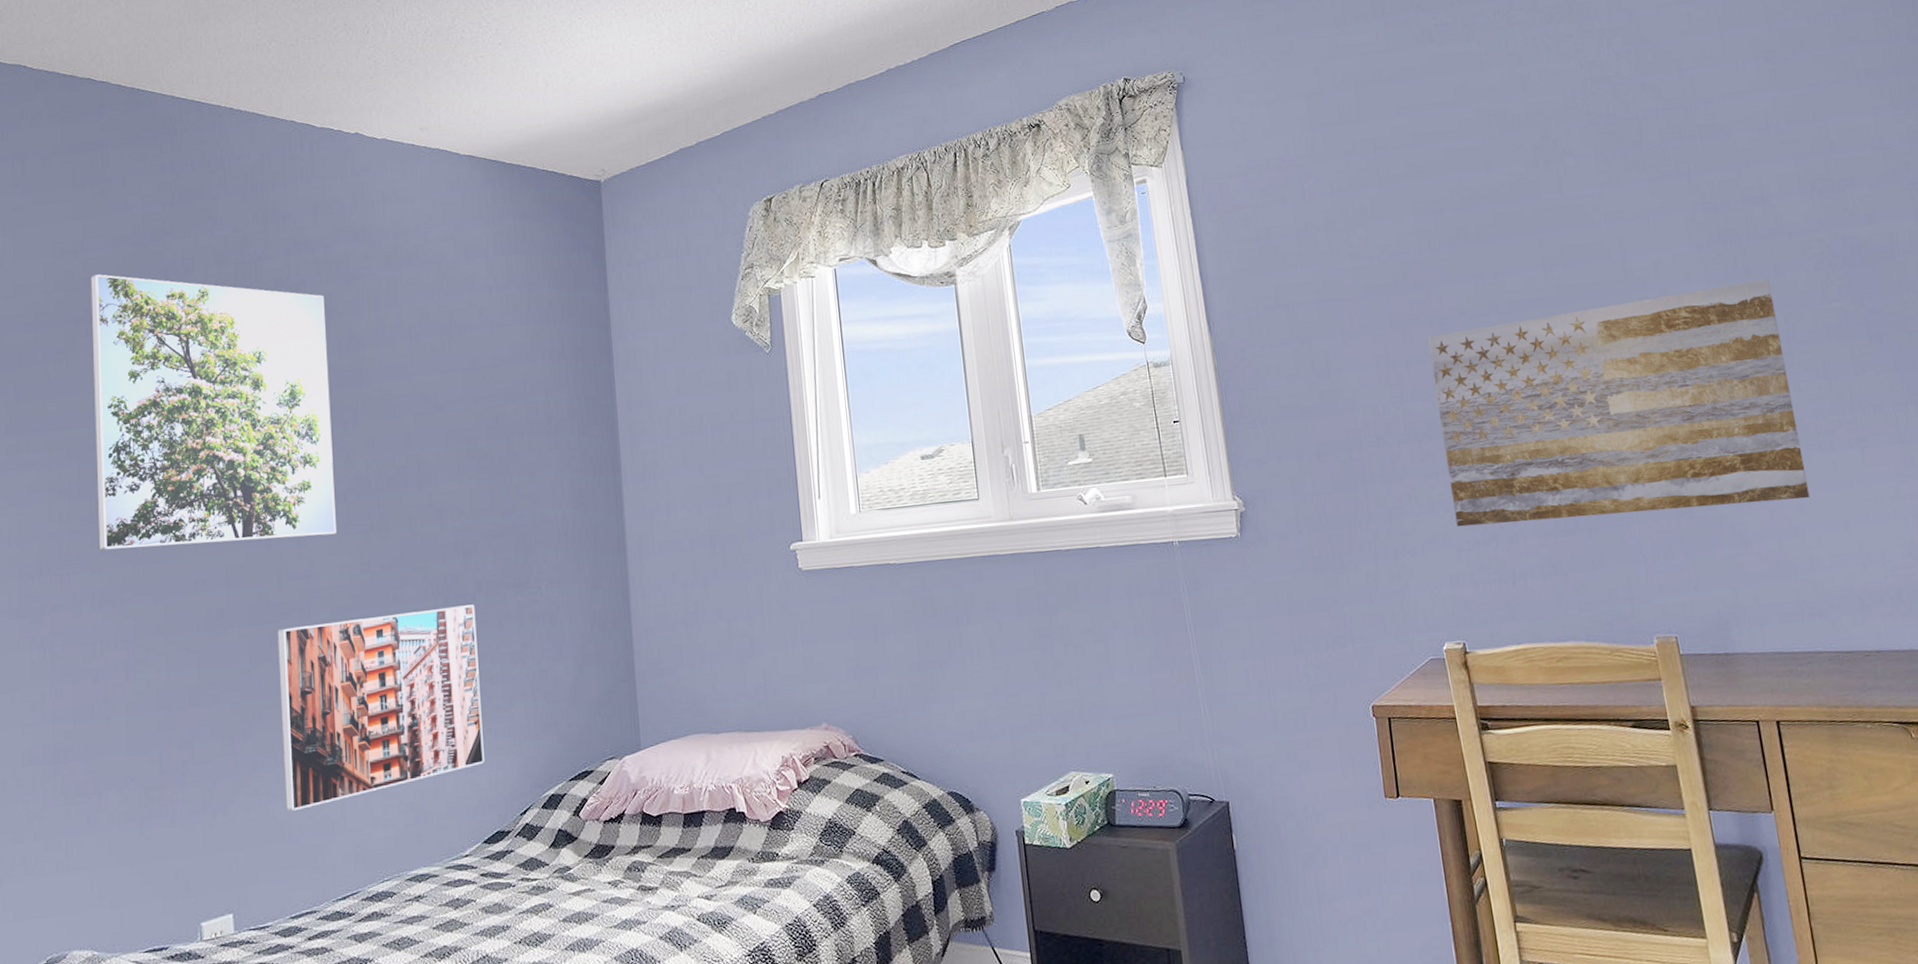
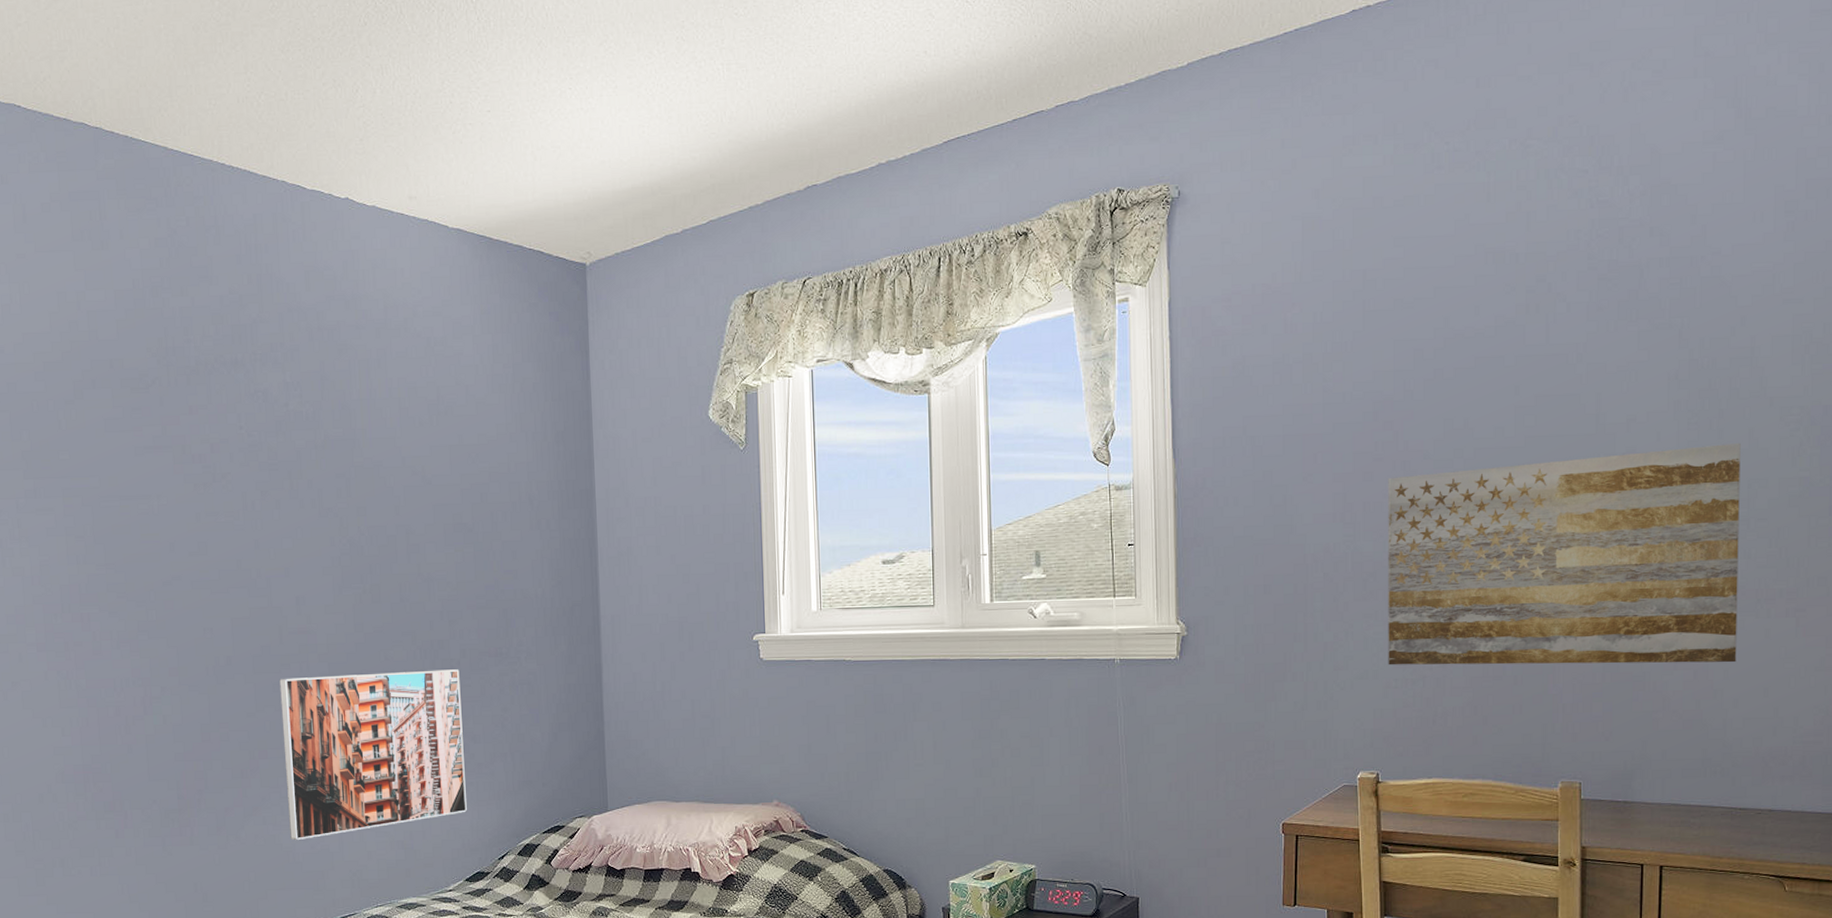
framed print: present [90,274,336,551] -> none [94,327,332,596]

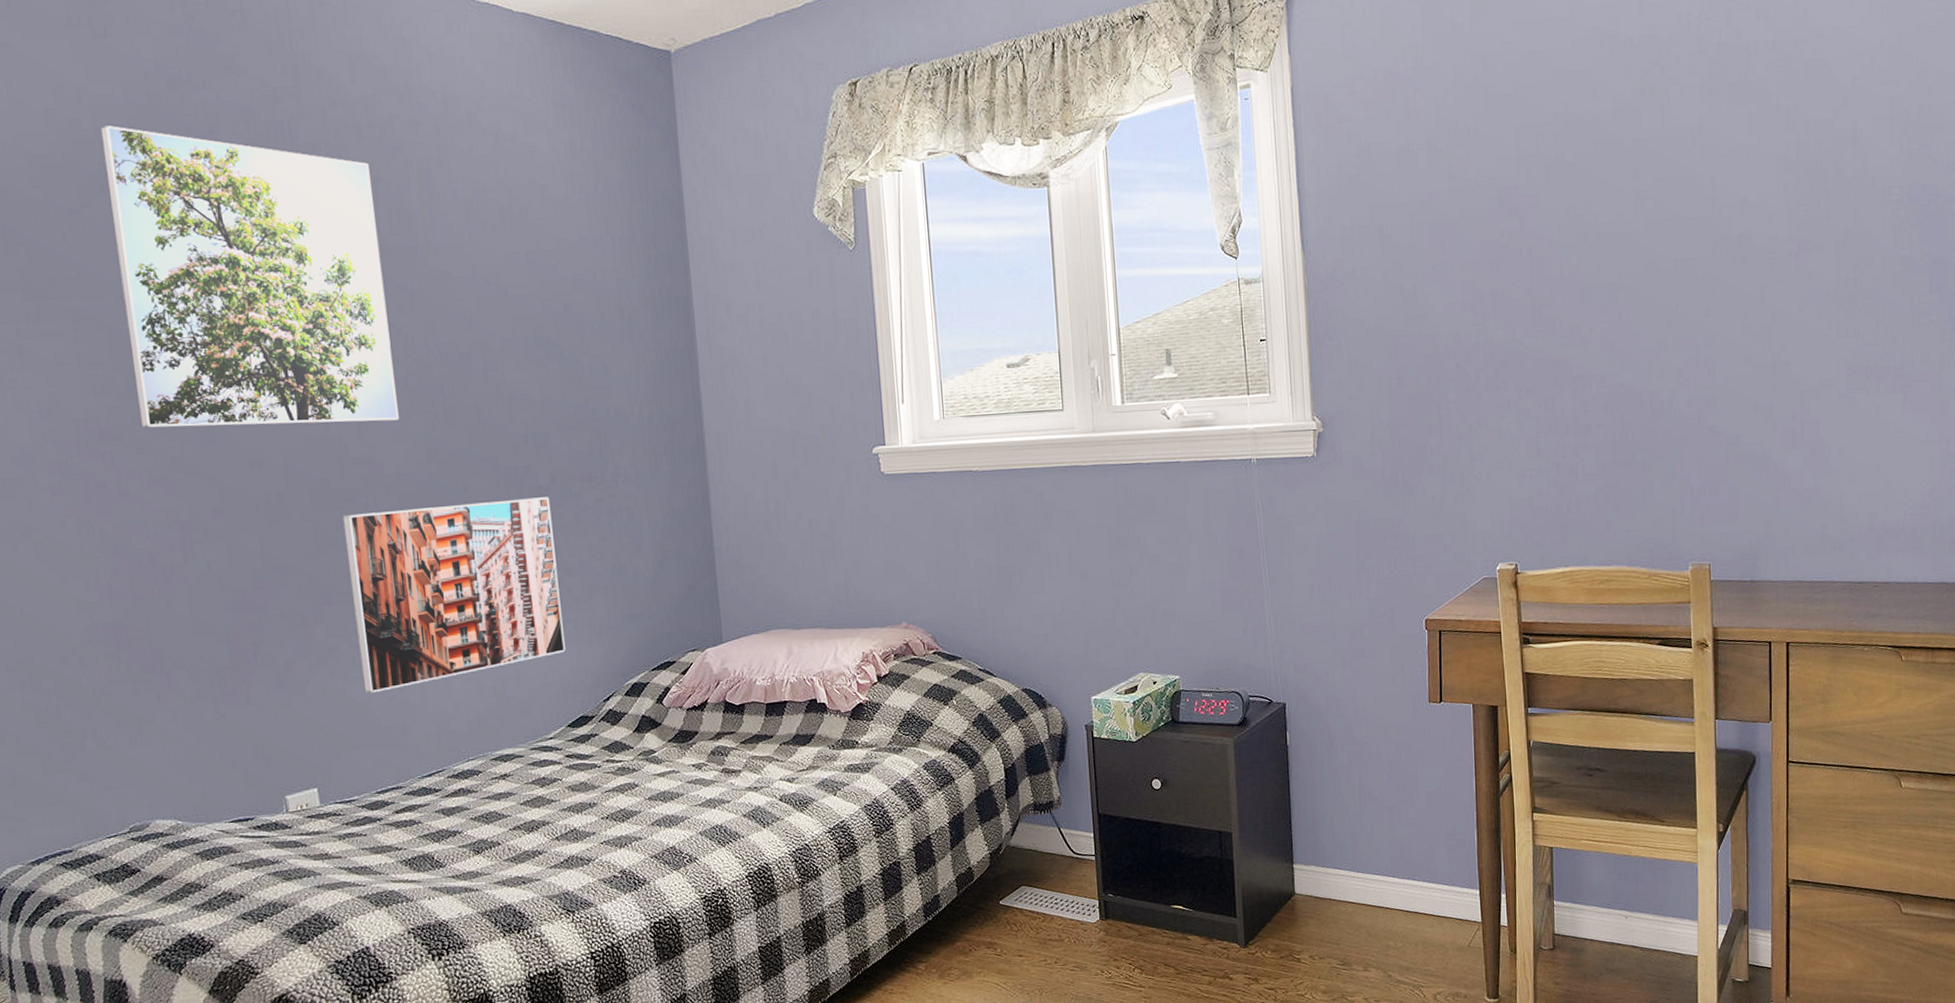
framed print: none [94,327,332,596] -> present [100,125,399,428]
wall art: present [1388,442,1741,665] -> none [1515,223,1850,455]

